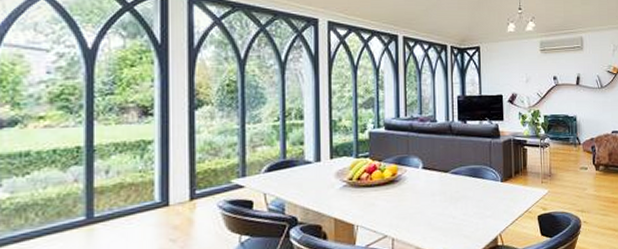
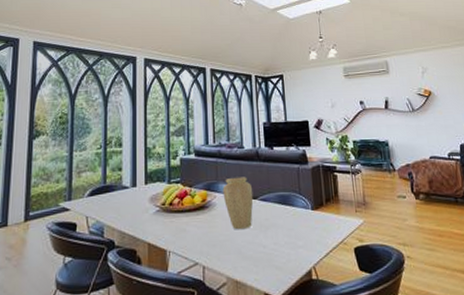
vase: none [413,150,445,203] -> present [222,177,254,230]

